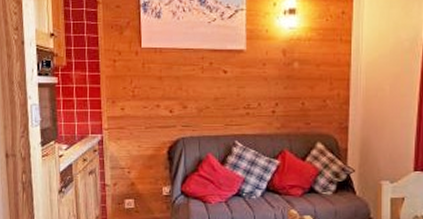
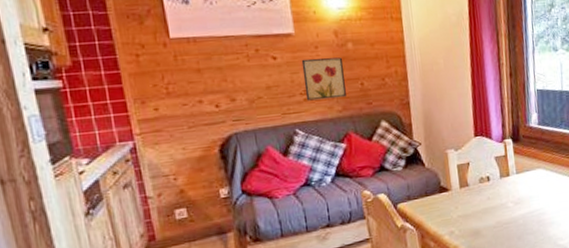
wall art: none [248,75,288,115] -> present [301,57,346,101]

